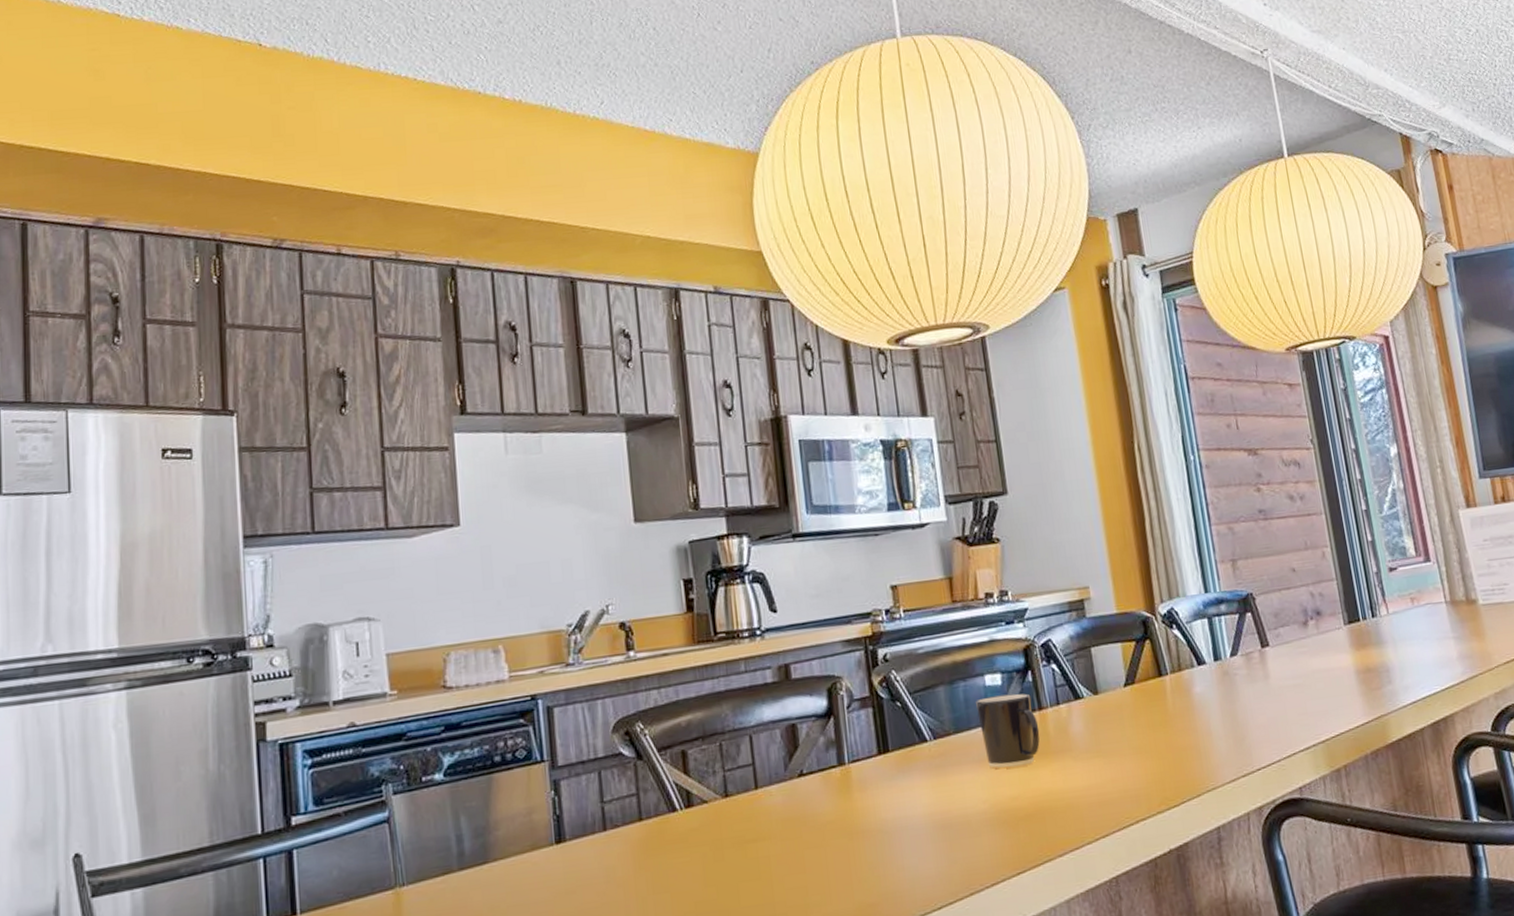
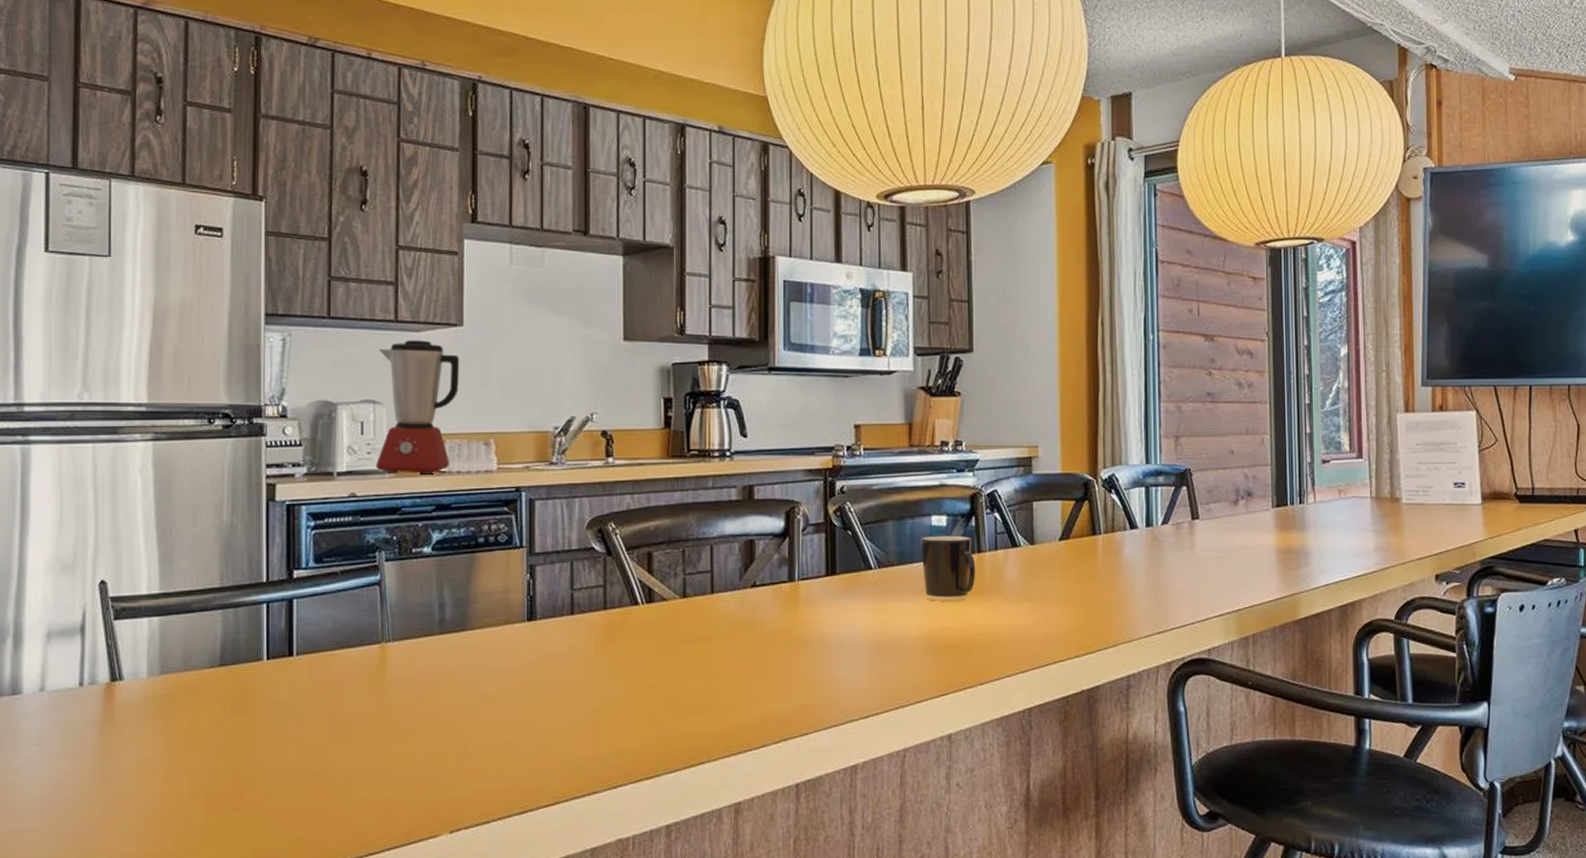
blender: none [370,545,460,697] -> present [376,340,460,475]

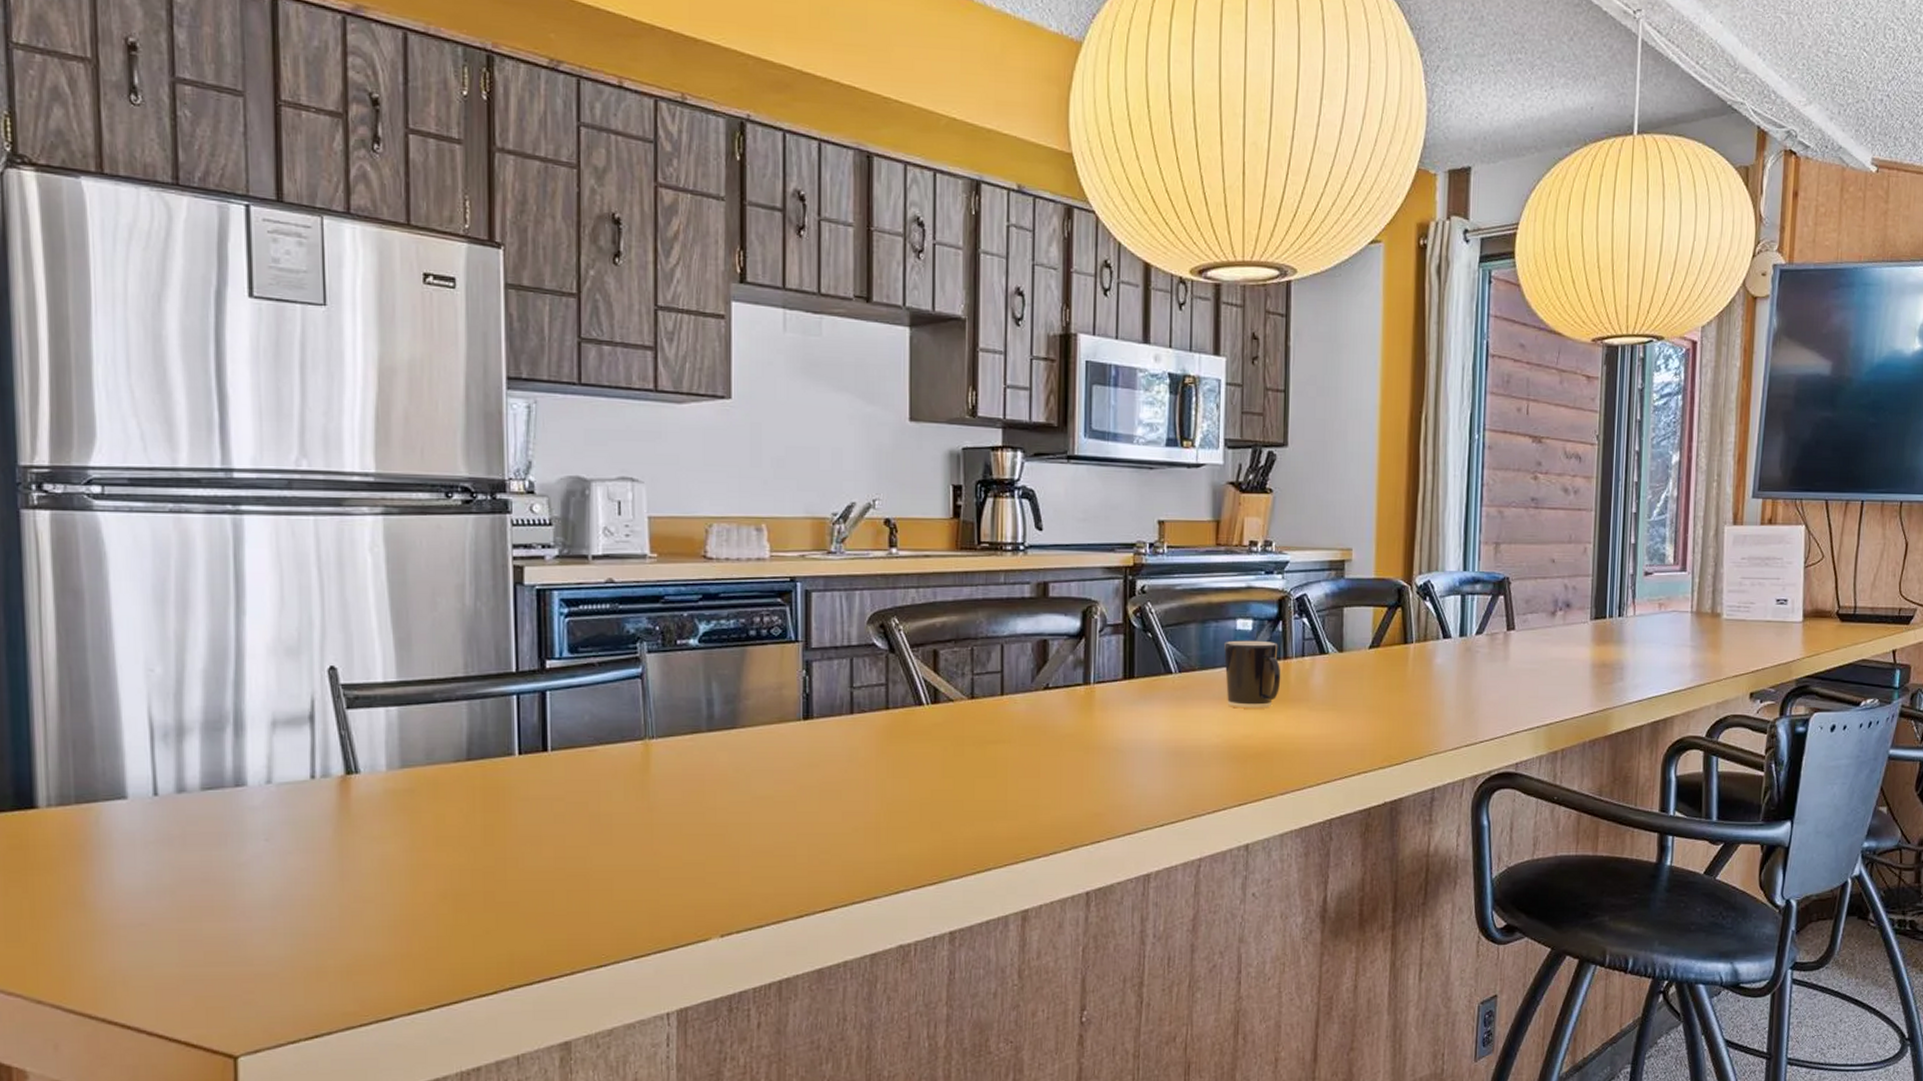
blender: present [376,340,460,475] -> none [636,412,728,561]

